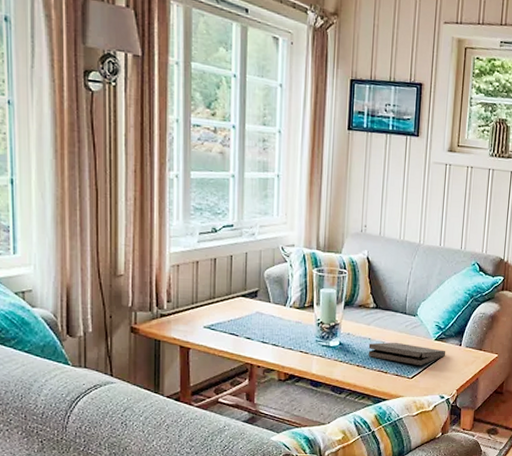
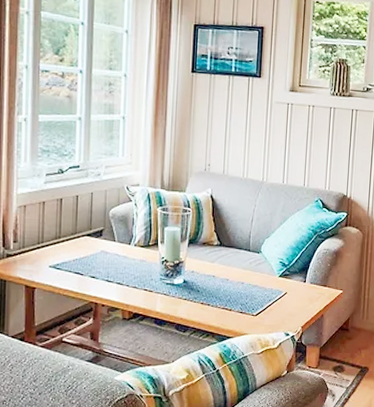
pizza box: present [368,342,446,365] -> none [212,279,291,302]

